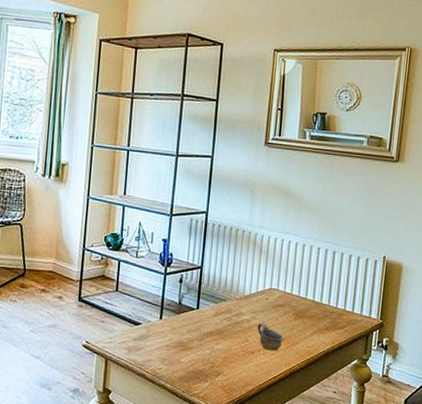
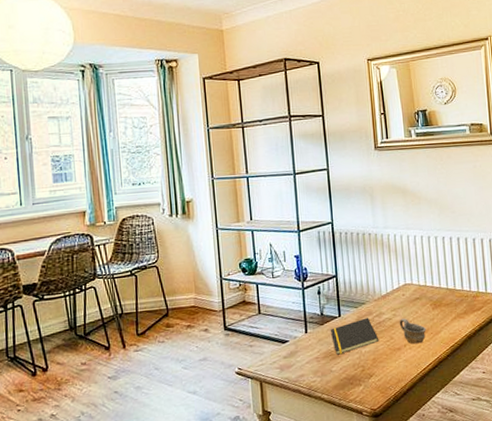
notepad: none [185,315,234,347] -> present [330,317,379,355]

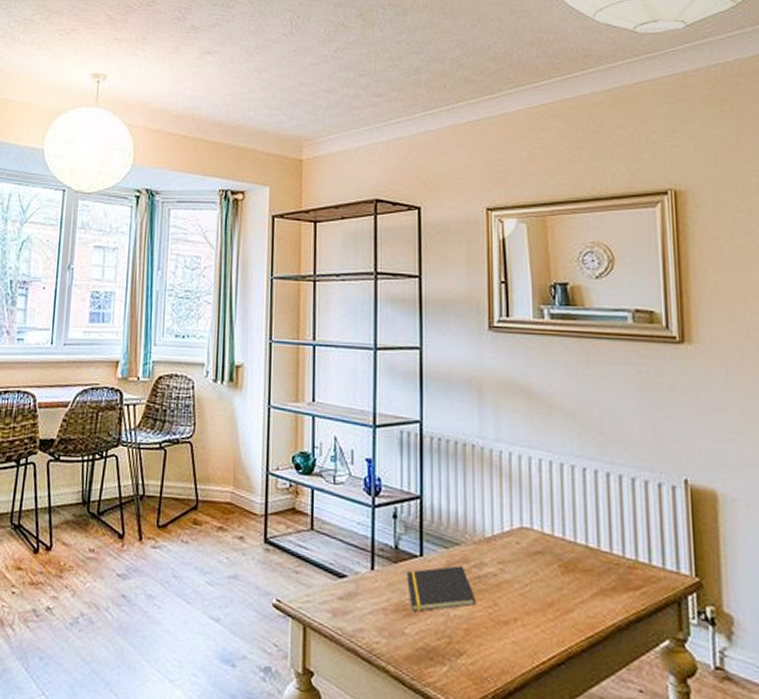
cup: present [399,318,426,344] -> none [508,577,550,622]

